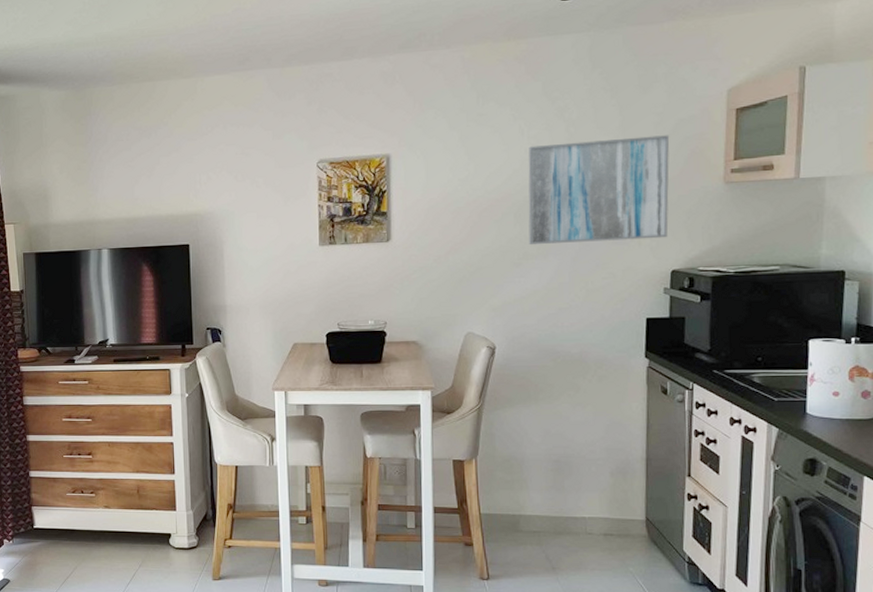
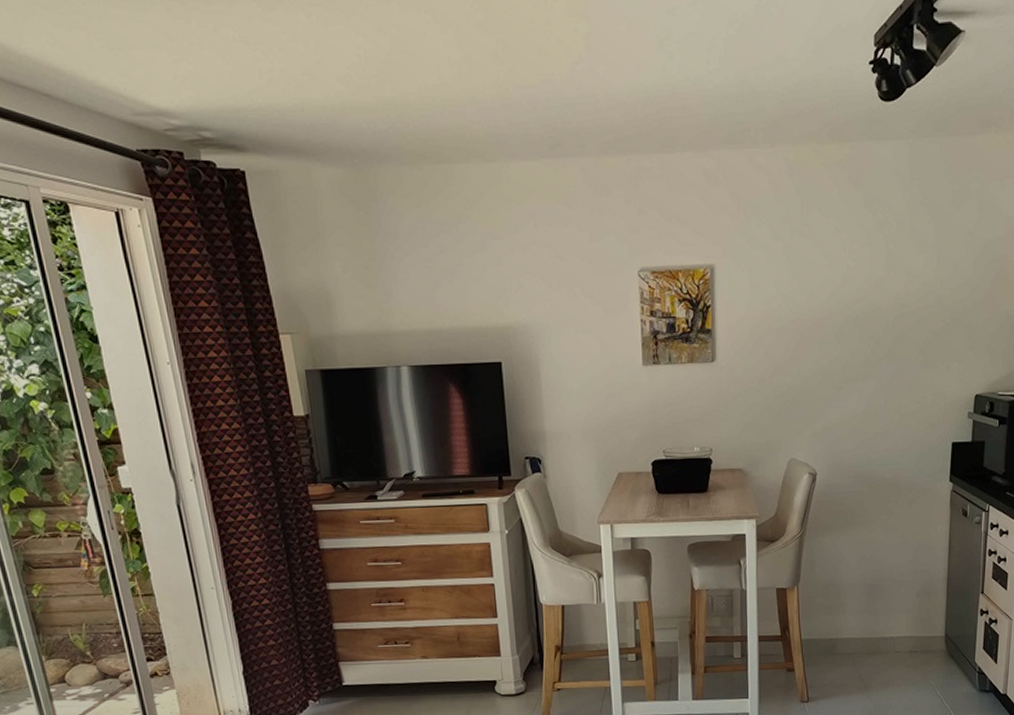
wall art: present [528,135,670,244] -> none [849,256,979,367]

